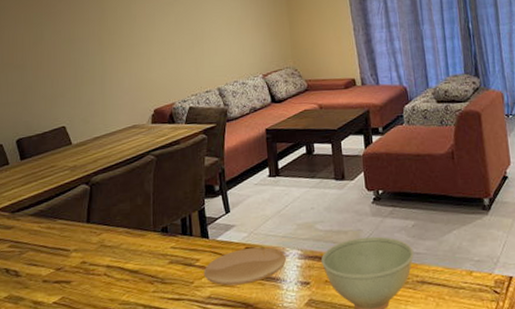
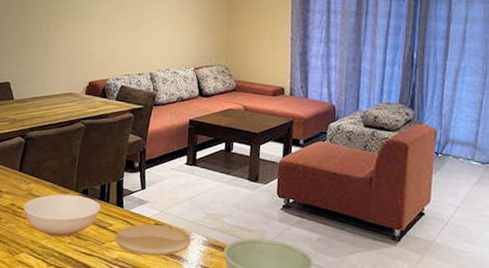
bowl: none [97,235,185,289] -> present [24,194,101,238]

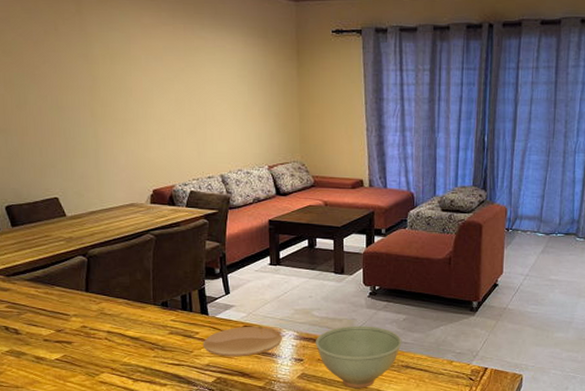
bowl: present [24,194,101,238] -> none [97,308,185,353]

